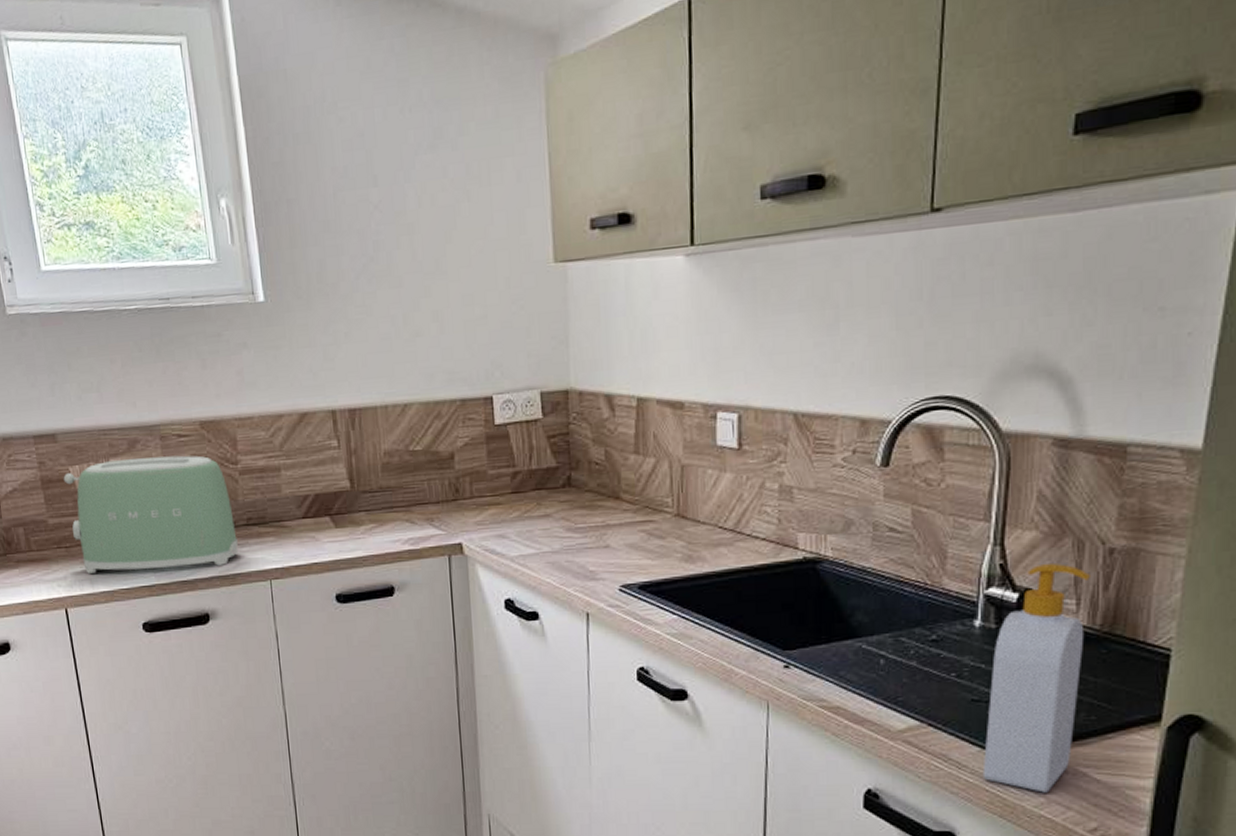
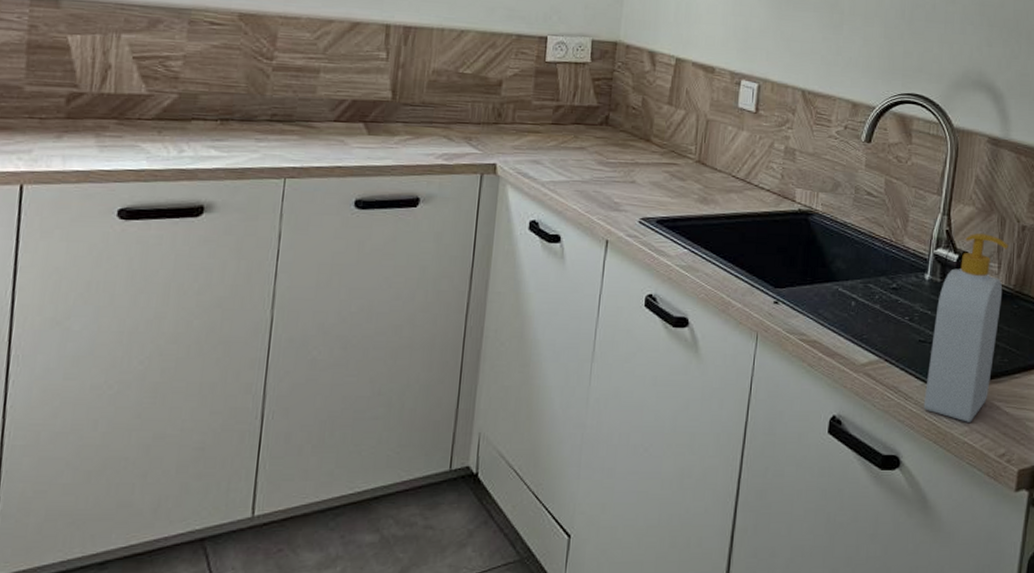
toaster: present [63,455,238,574] -> none [53,36,257,158]

